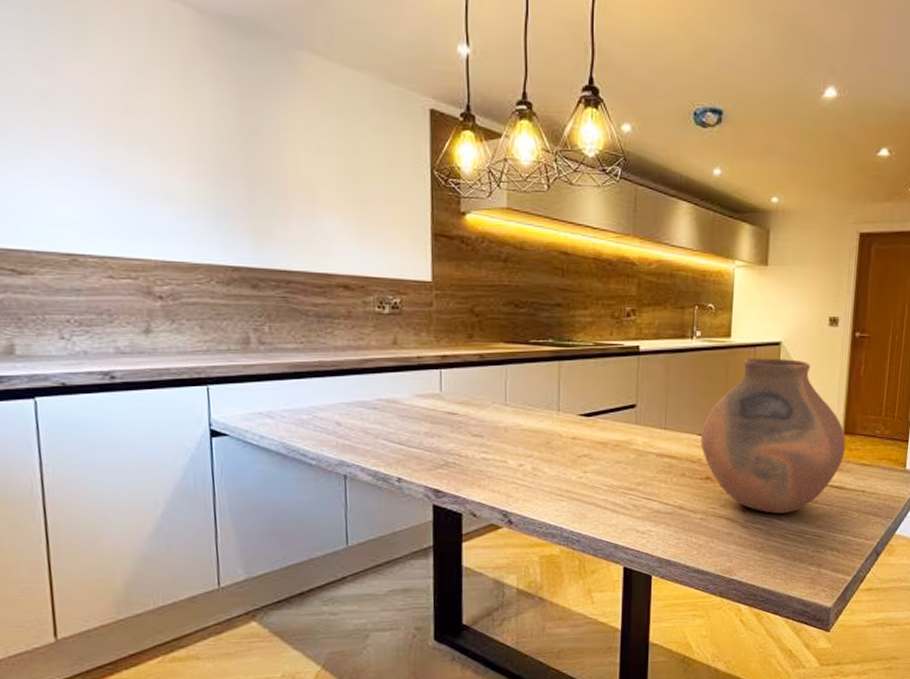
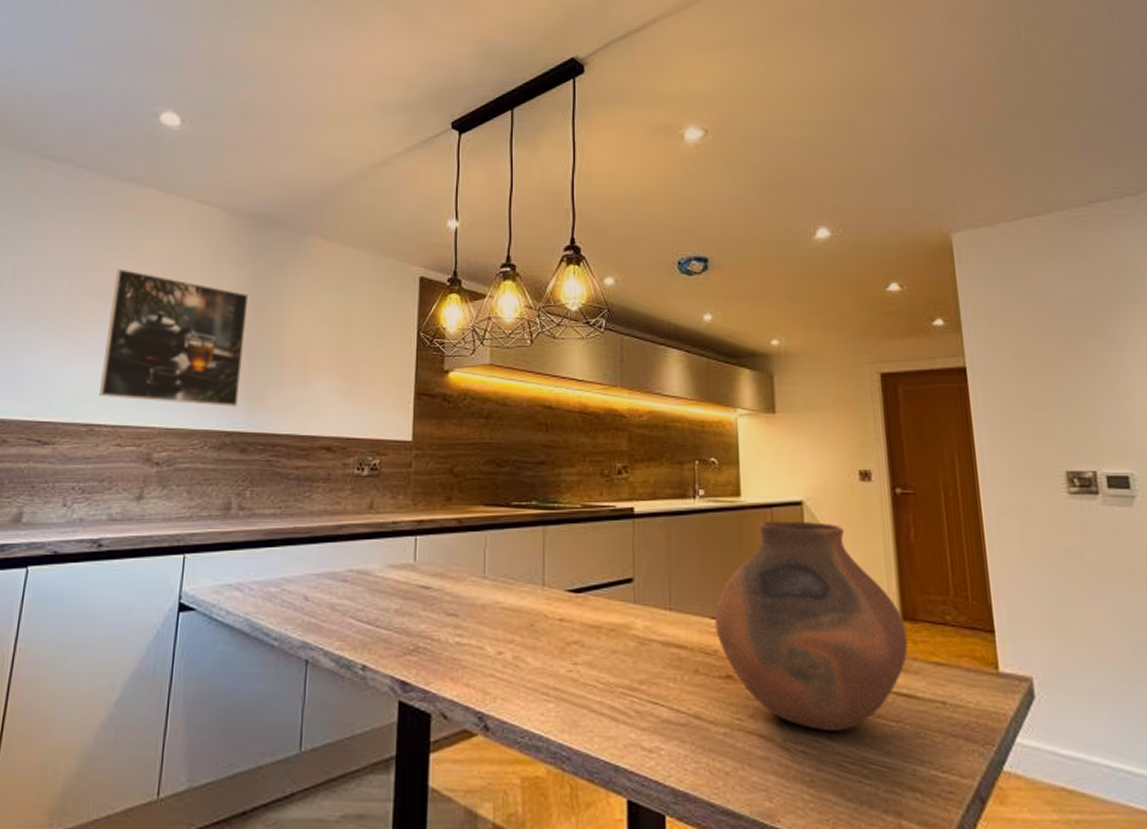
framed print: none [63,72,242,241] -> present [98,268,249,407]

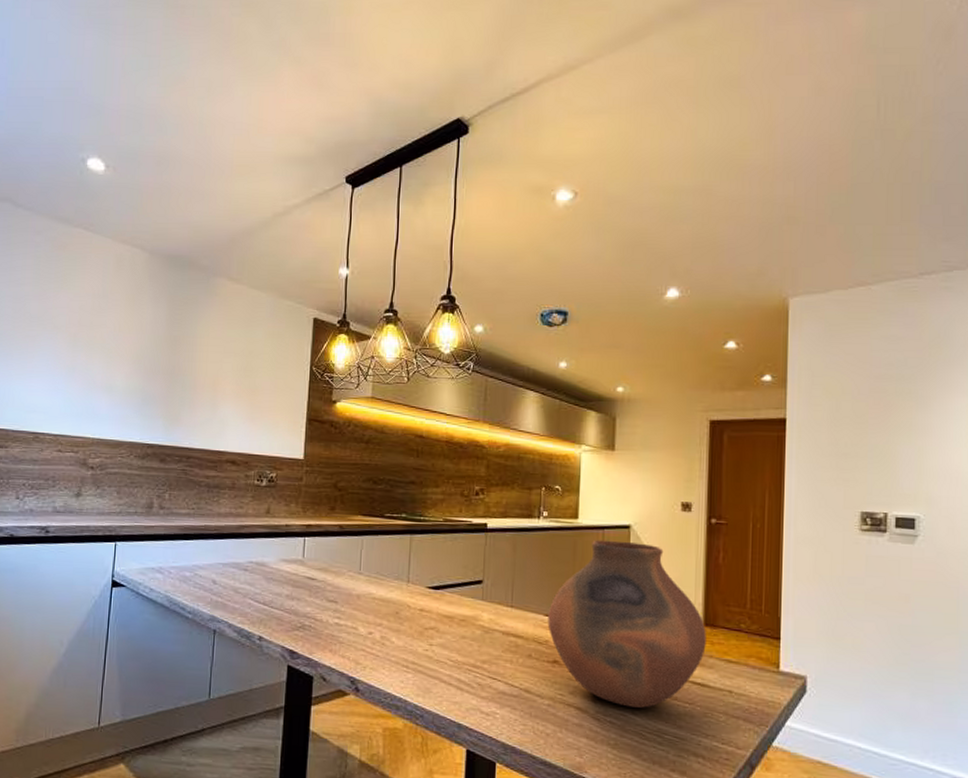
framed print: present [98,268,249,407] -> none [41,300,166,424]

